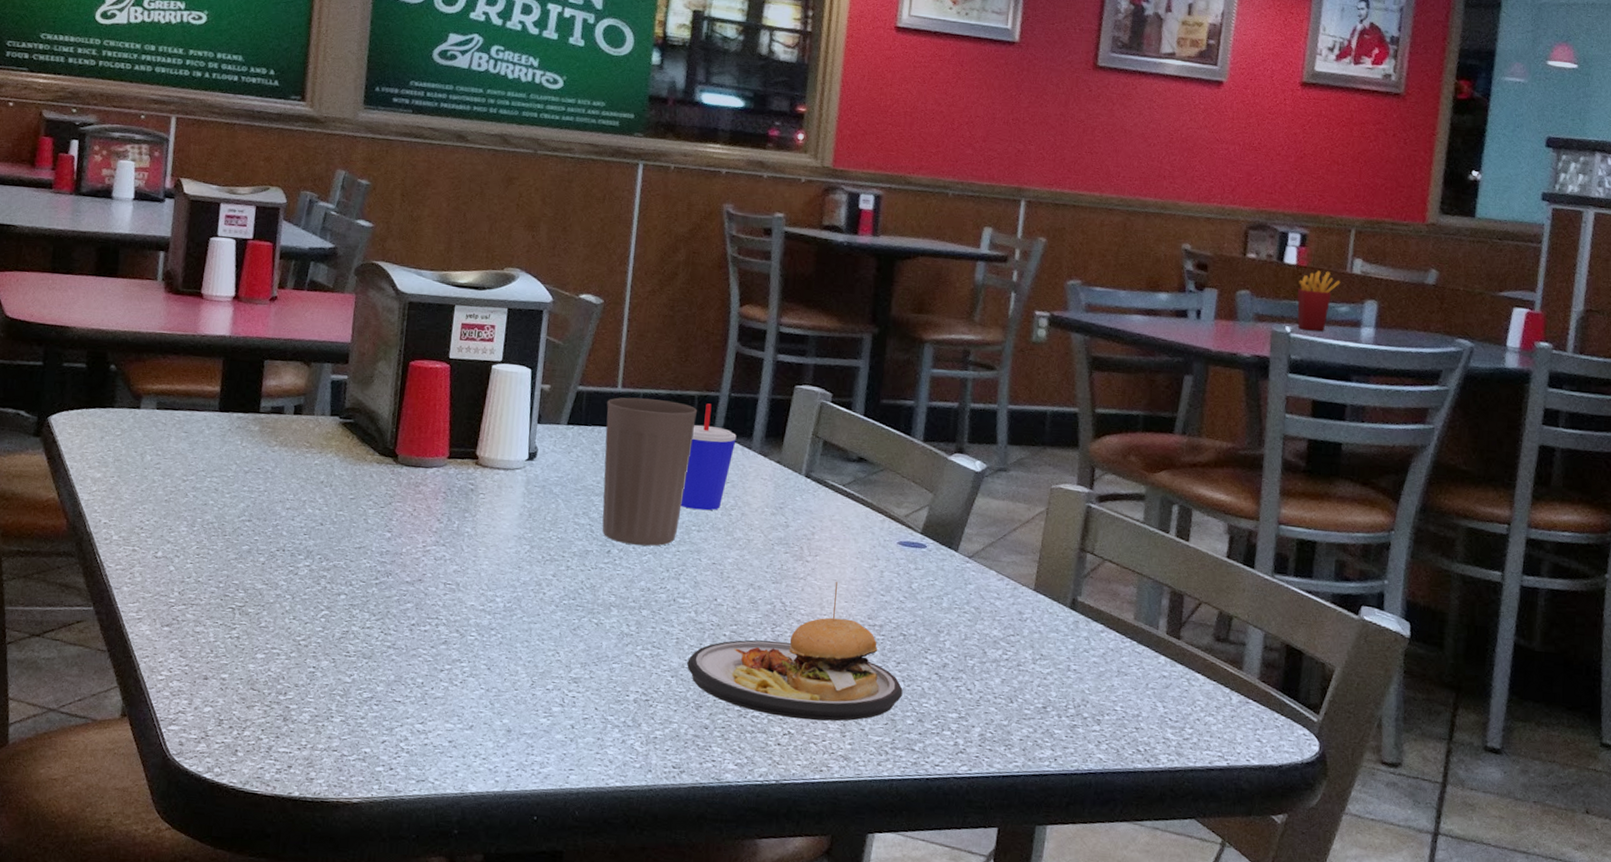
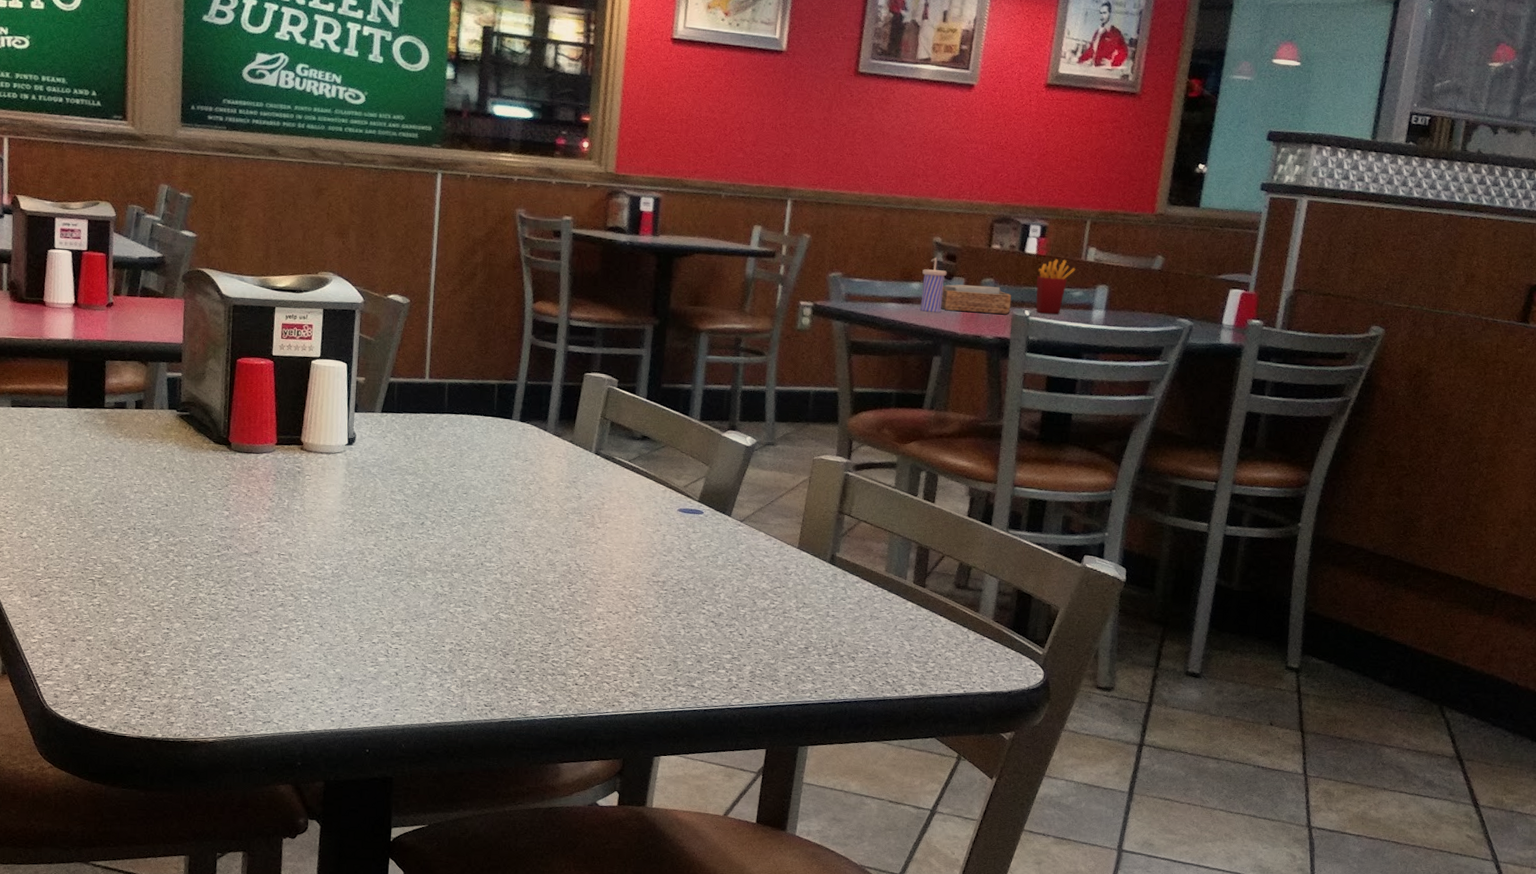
cup: present [602,397,697,546] -> none [415,387,497,518]
beverage cup: present [680,403,737,511] -> none [485,391,533,486]
burger: present [687,581,903,722] -> none [495,544,683,664]
beverage cup: none [1169,266,1198,327] -> present [920,258,947,313]
napkin holder: none [1192,295,1271,331] -> present [941,284,1012,315]

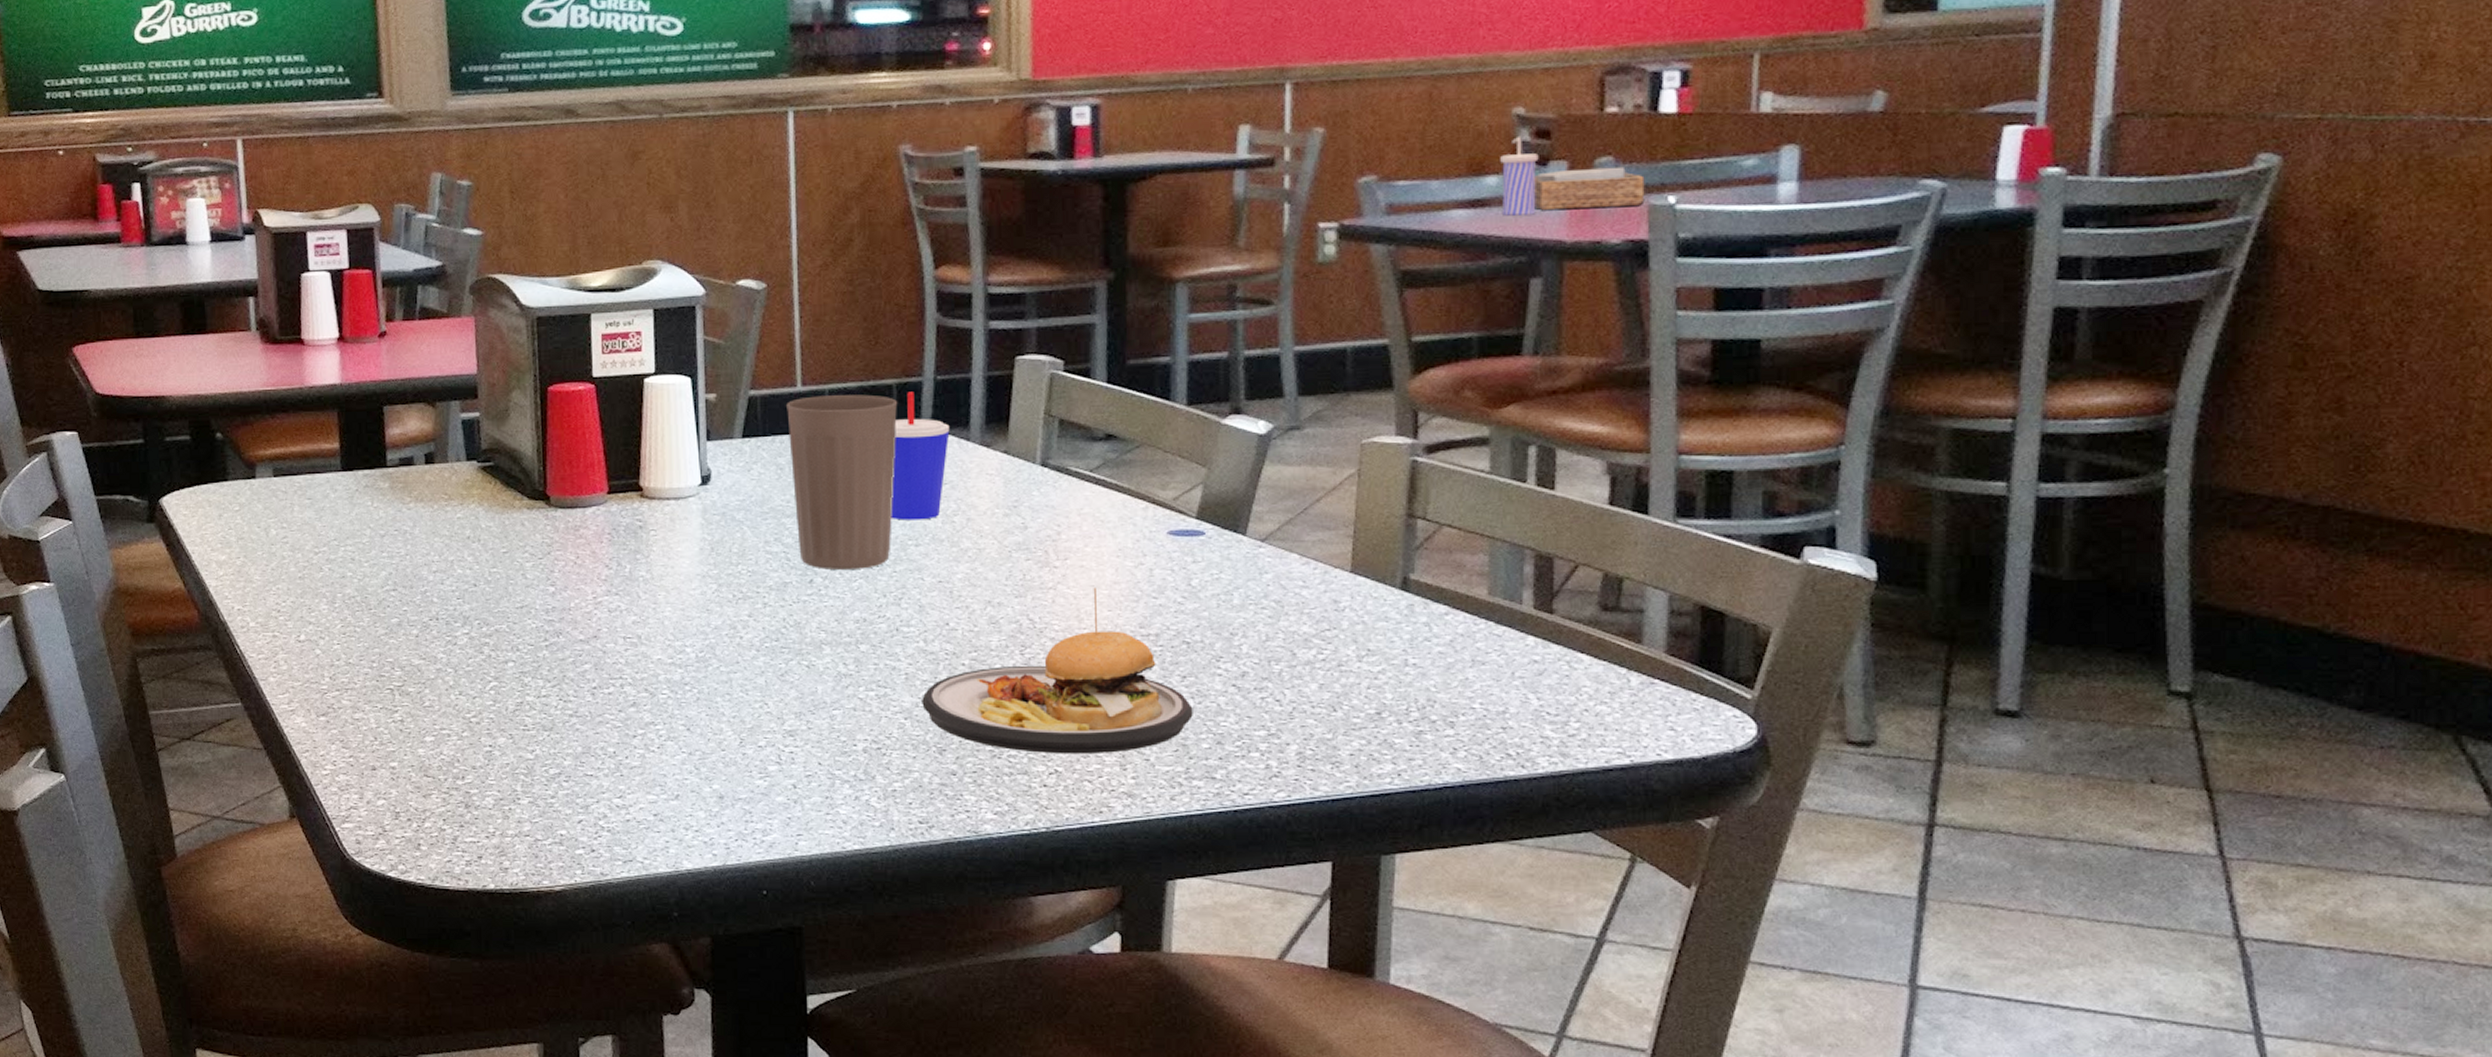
cup: none [415,387,497,518] -> present [786,394,897,570]
beverage cup: none [485,391,533,486] -> present [890,392,950,520]
burger: none [495,544,683,664] -> present [922,587,1193,754]
french fries: present [1035,259,1076,316] -> none [1681,115,1743,200]

